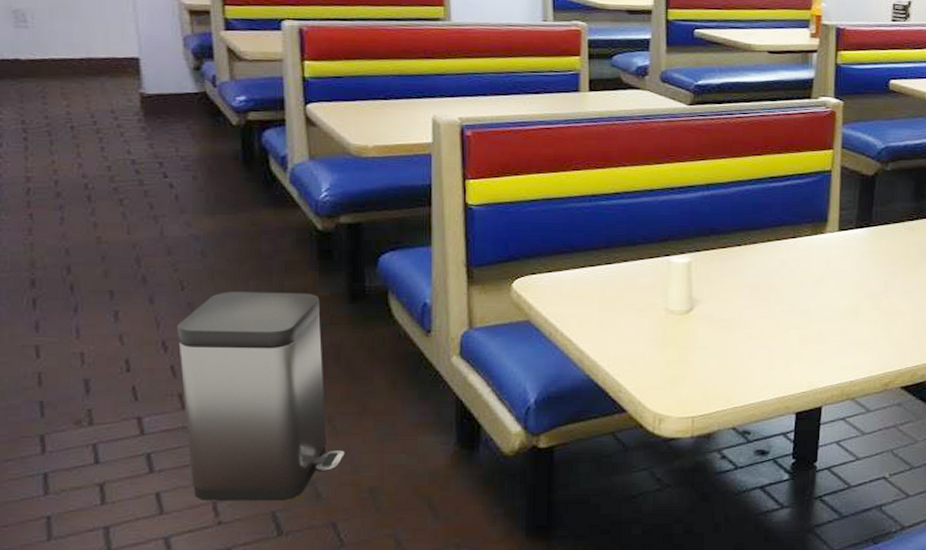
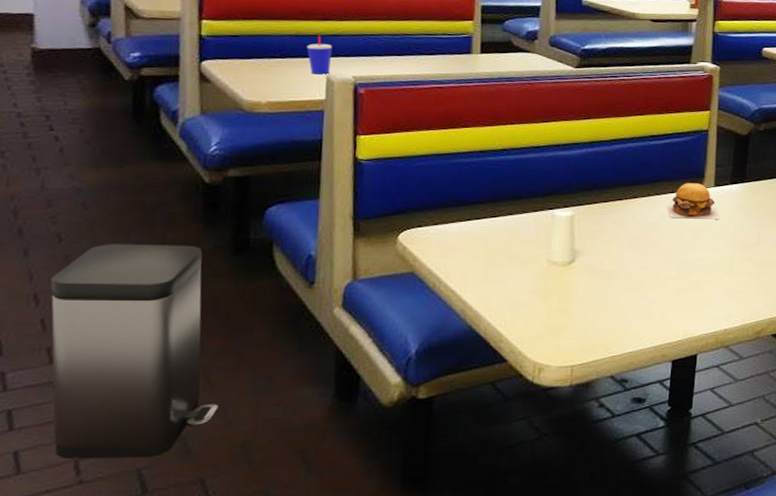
beverage cup: none [410,75,437,117] -> present [306,35,333,75]
cheeseburger: none [788,227,844,266] -> present [667,183,720,219]

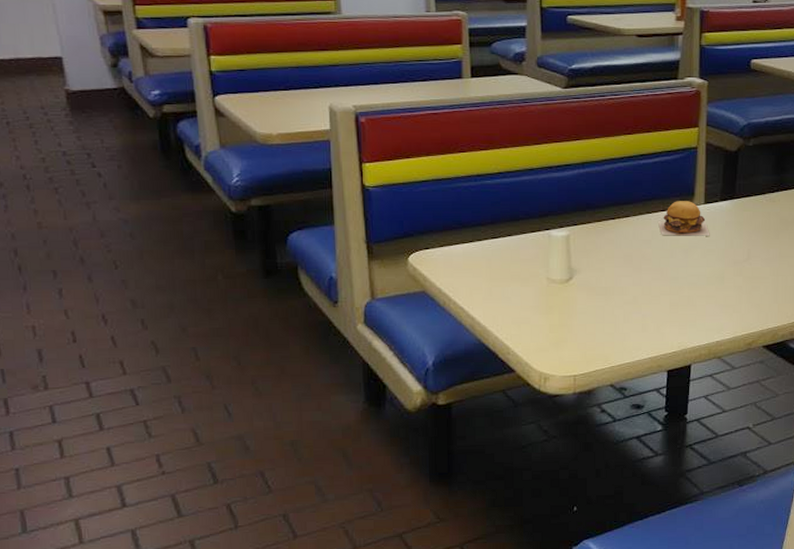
pedal bin: present [50,244,218,459] -> none [114,269,268,454]
beverage cup: present [306,35,333,75] -> none [308,66,332,105]

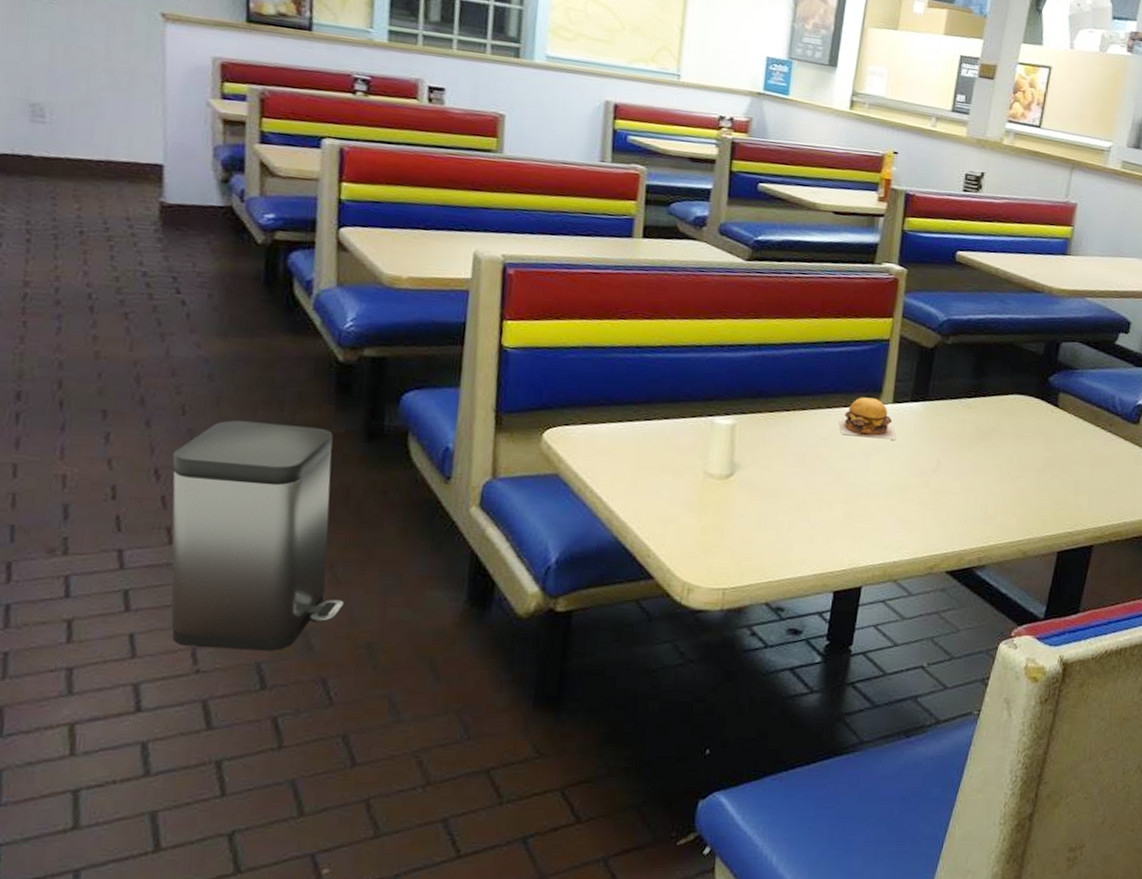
pedal bin: none [114,269,268,454] -> present [170,420,344,651]

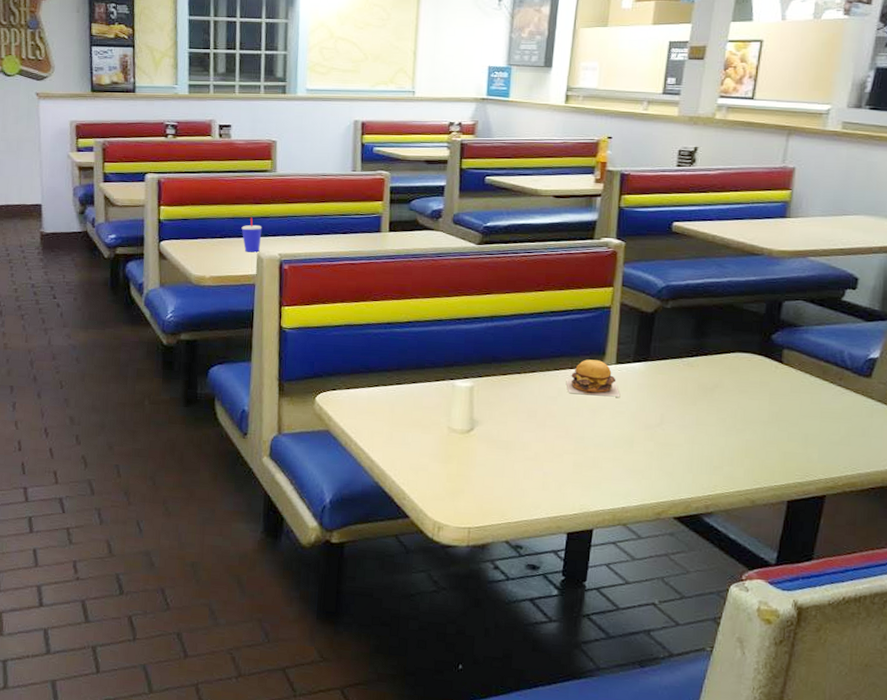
pedal bin: present [170,420,344,651] -> none [55,391,174,566]
beverage cup: none [453,207,482,251] -> present [241,217,262,253]

